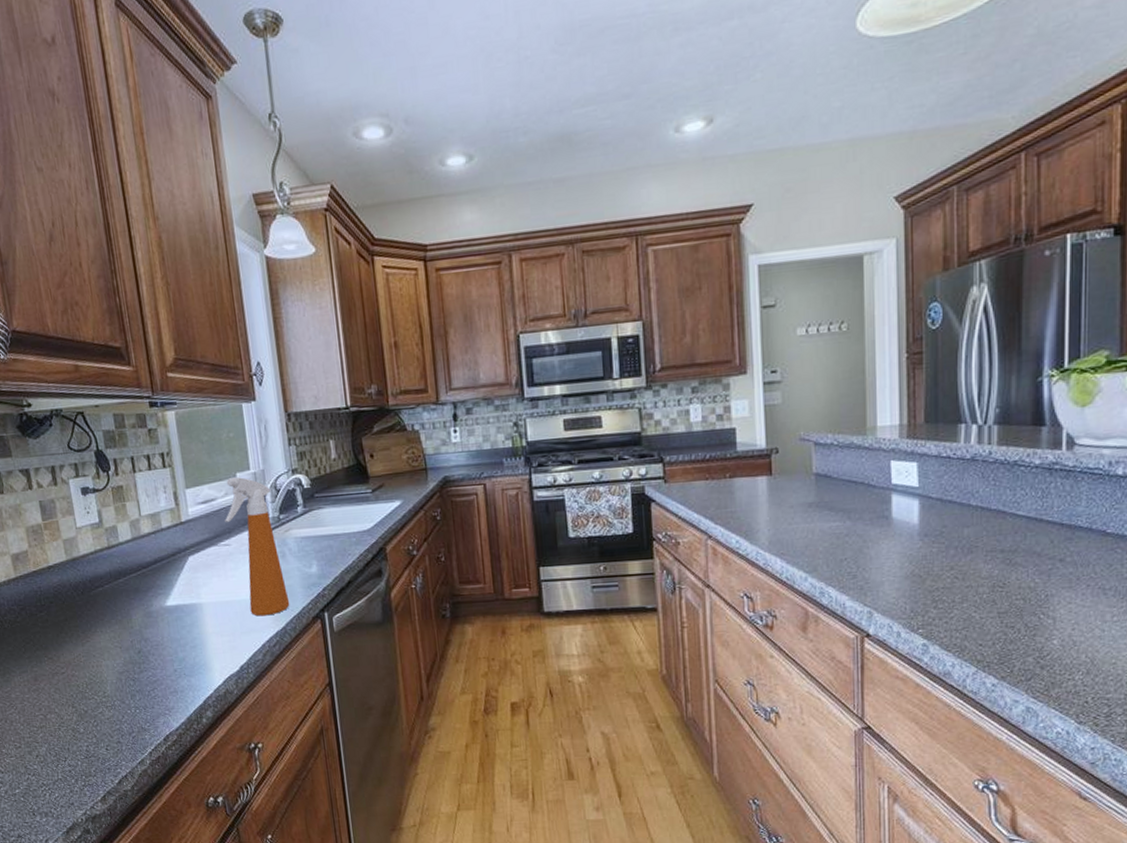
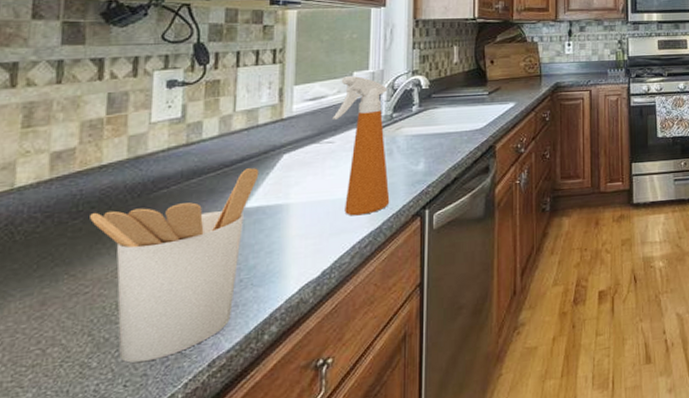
utensil holder: none [51,569,174,732] -> present [90,168,259,363]

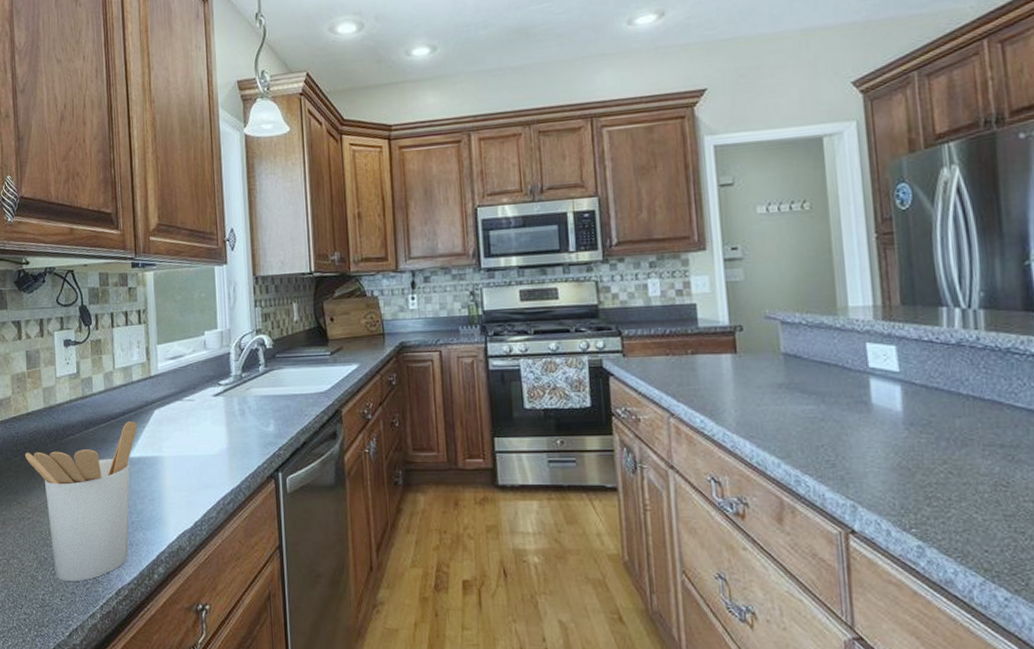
spray bottle: present [332,76,390,216] -> none [191,335,246,473]

